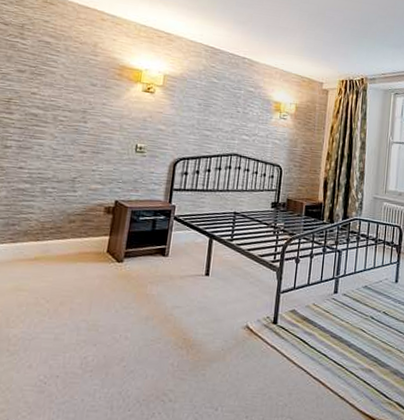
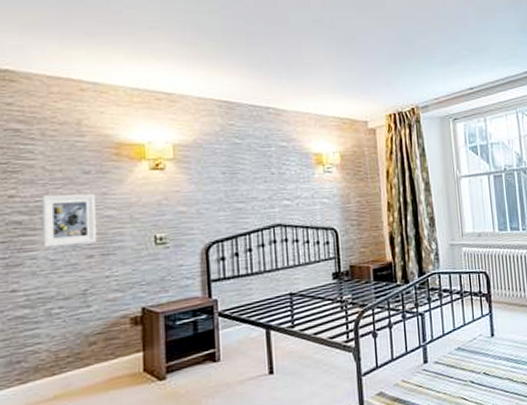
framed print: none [50,97,97,142] -> present [42,193,98,248]

